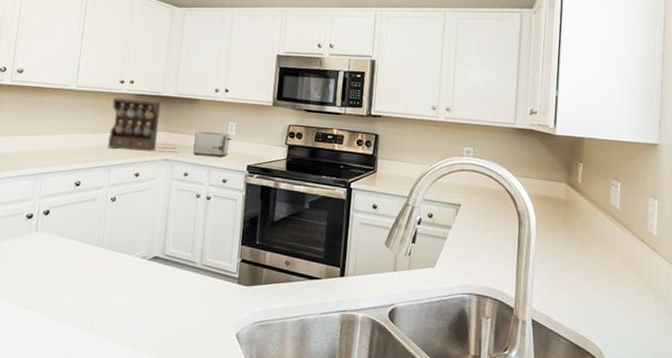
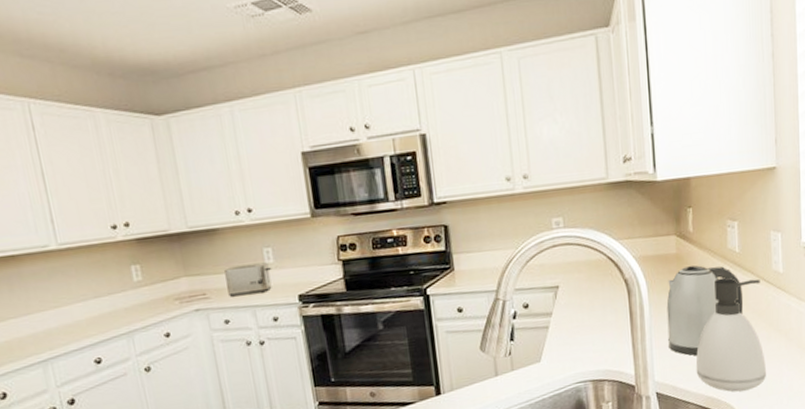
spice rack: present [108,97,161,152] -> none [109,241,181,311]
kettle: none [548,212,620,294] -> present [666,265,744,356]
soap dispenser: none [570,228,636,337] -> present [695,277,766,392]

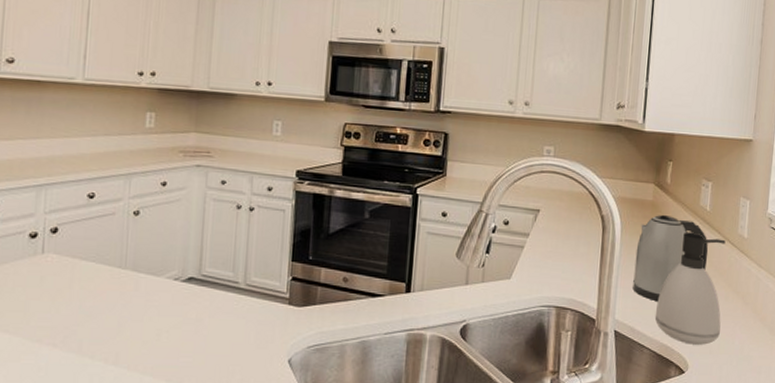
toaster: present [224,262,272,298] -> none [231,131,278,163]

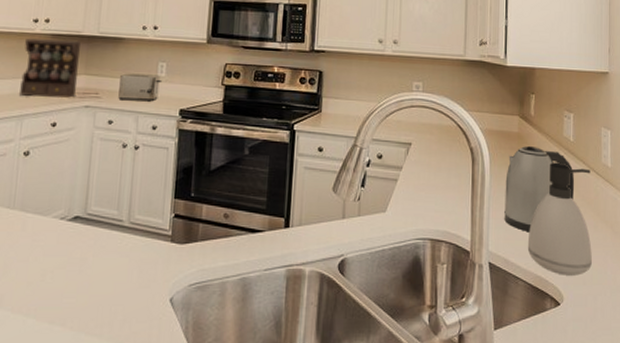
spice rack: none [126,92,189,156] -> present [19,38,80,98]
toaster: none [231,131,278,163] -> present [118,73,163,103]

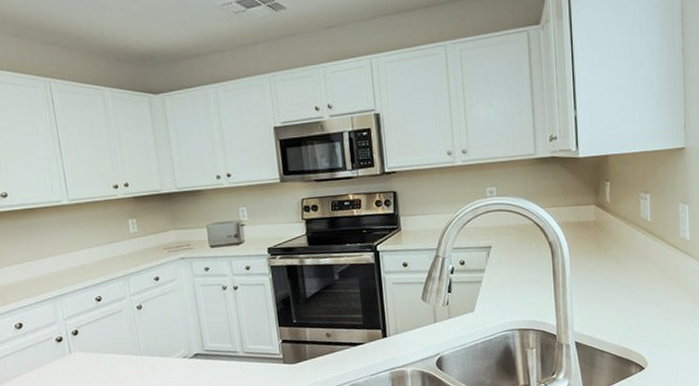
spice rack: present [19,38,80,98] -> none [111,200,169,257]
kettle: present [504,146,575,233] -> none [585,231,654,311]
soap dispenser: present [527,162,592,276] -> none [610,242,673,344]

